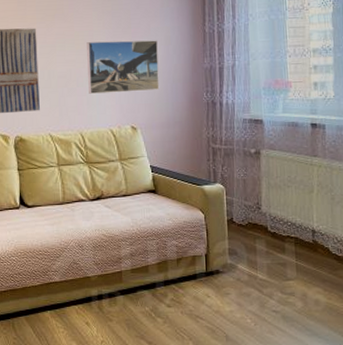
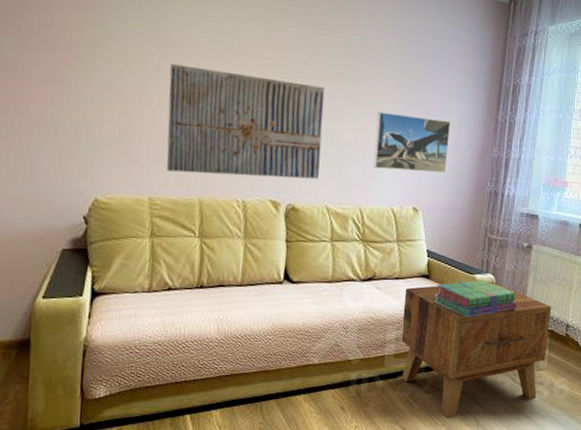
side table: none [134,191,293,333] -> present [402,281,552,419]
stack of books: none [163,190,253,230] -> present [433,280,517,318]

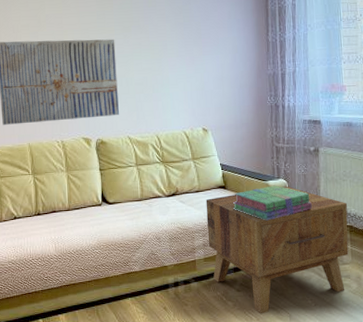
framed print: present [373,112,450,173] -> none [161,49,228,99]

